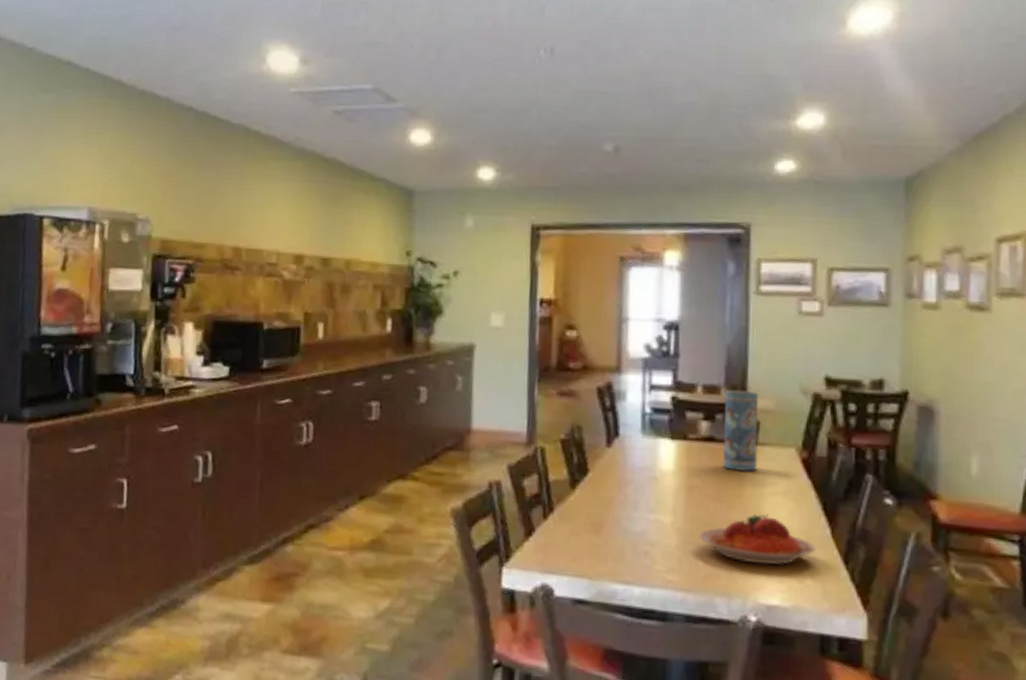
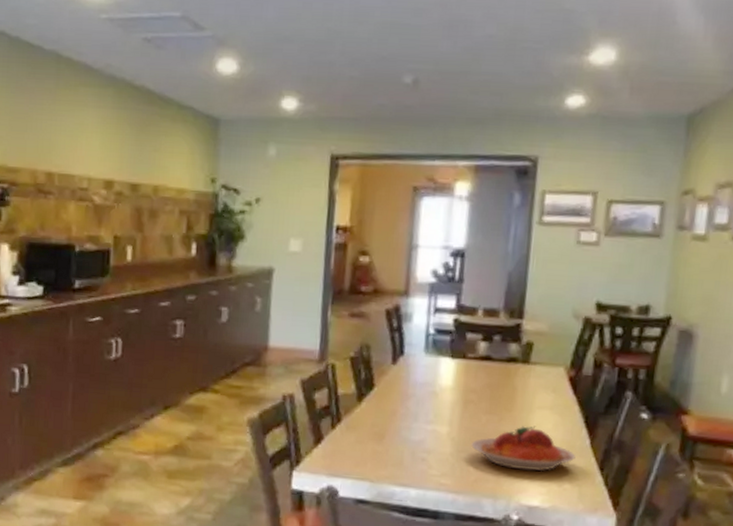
vase: present [723,390,759,472] -> none [497,313,535,388]

